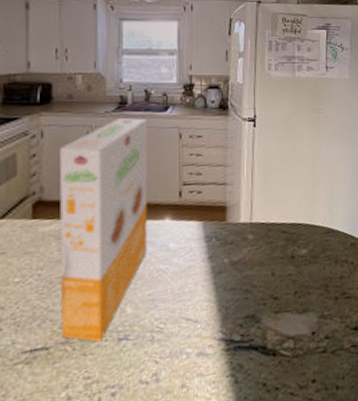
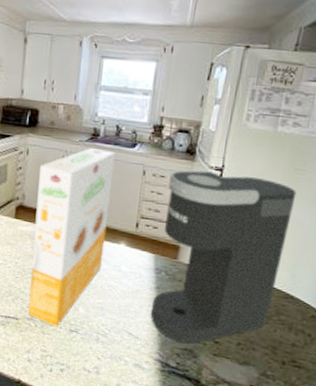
coffee maker: none [206,122,320,312] -> present [150,170,297,344]

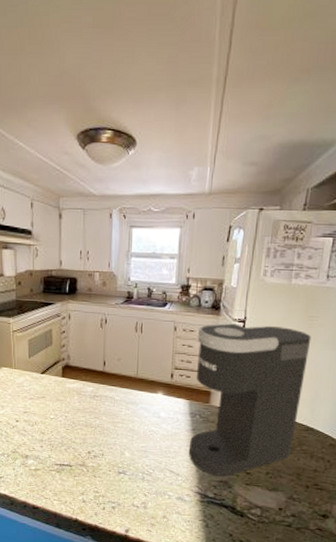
cereal box: present [28,148,115,327] -> none [80,310,148,471]

